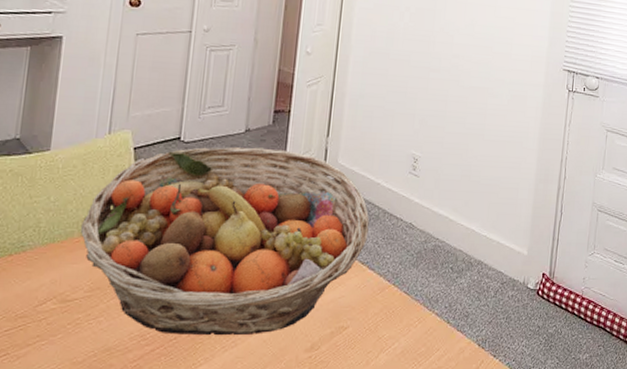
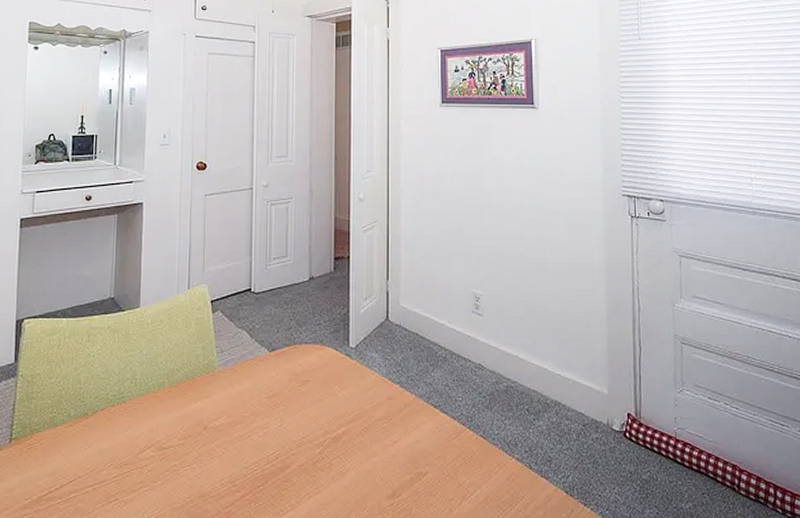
fruit basket: present [80,147,370,336] -> none [170,294,437,482]

